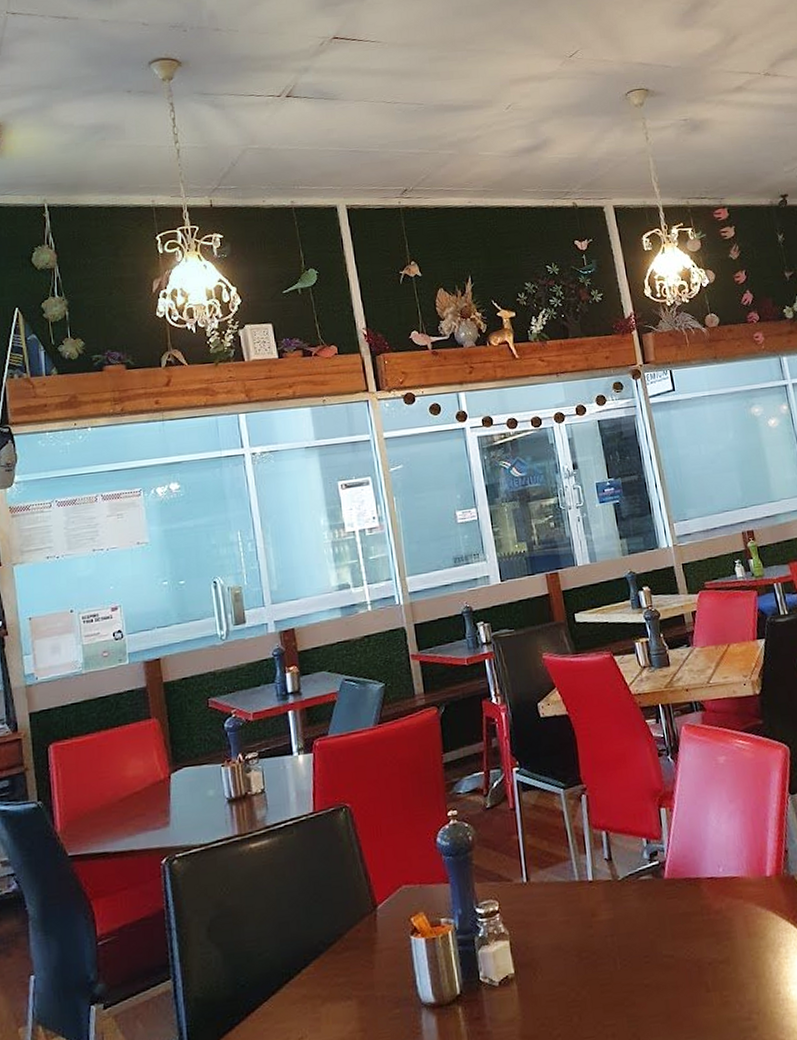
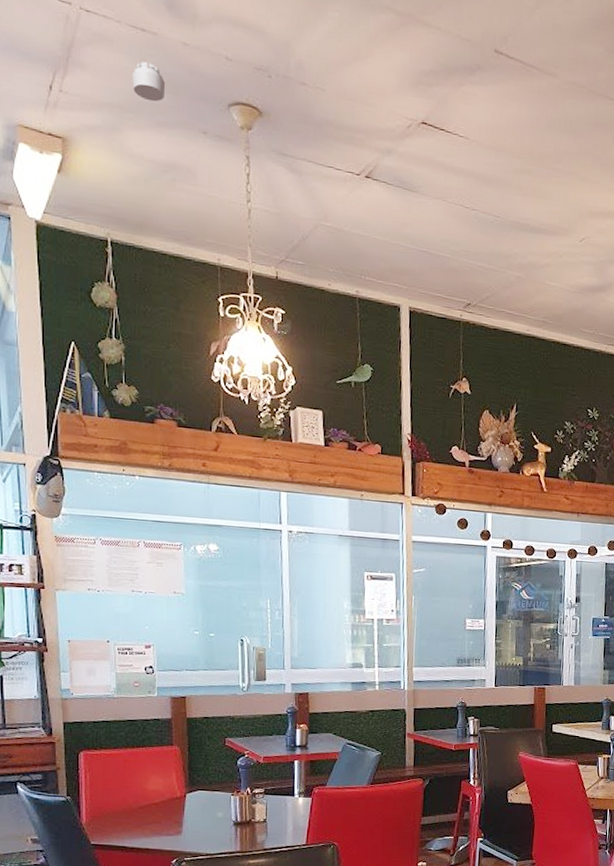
smoke detector: none [58,43,89,76] -> present [132,62,166,102]

